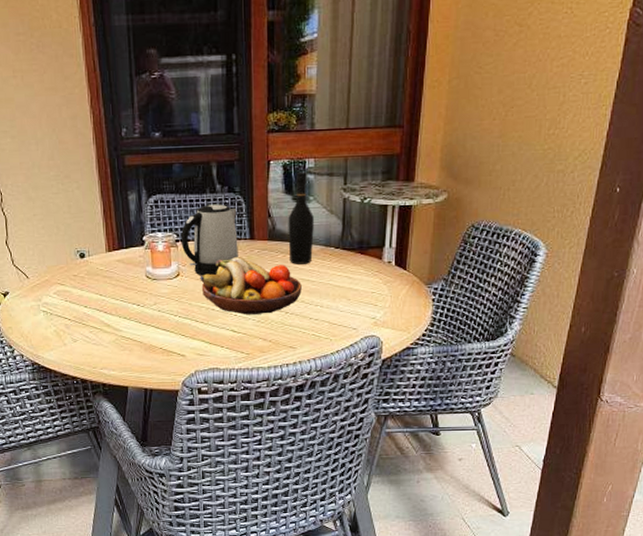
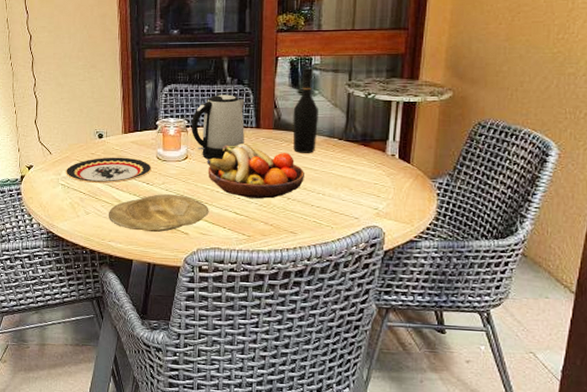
plate: none [45,277,141,309] -> present [65,157,152,184]
plate: none [97,315,205,357] -> present [108,194,209,233]

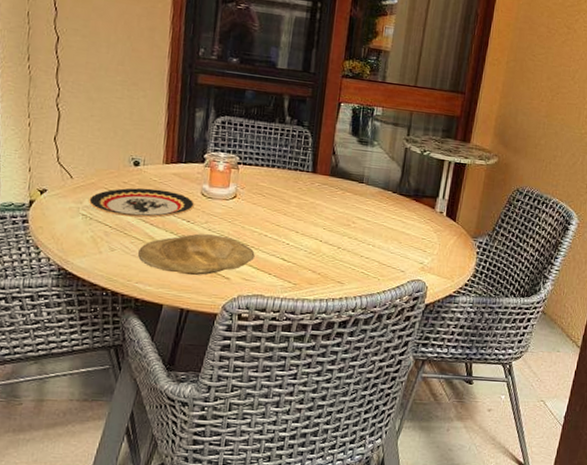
kettle: present [191,94,245,160] -> none [242,133,302,203]
fruit bowl: present [206,144,304,199] -> none [256,187,357,247]
wine bottle: present [293,67,318,153] -> none [348,117,376,204]

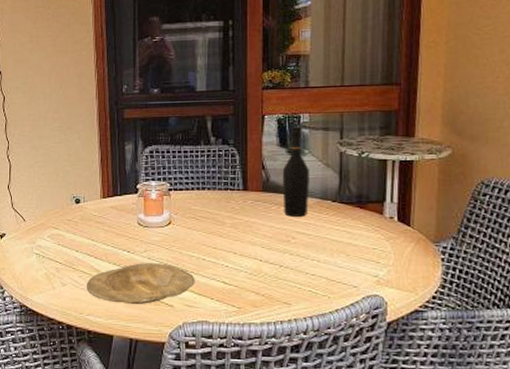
plate: present [88,188,195,219] -> none [39,223,132,253]
wine bottle: none [348,117,376,204] -> present [282,126,309,217]

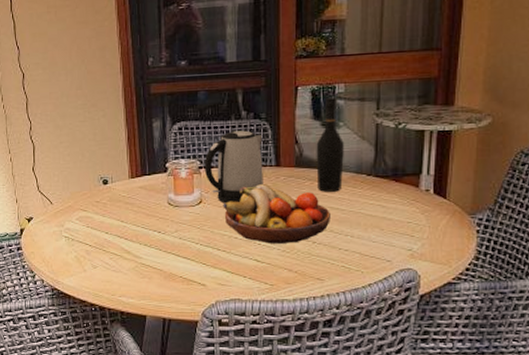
plate: present [86,263,195,305] -> none [117,243,227,285]
kettle: none [174,155,231,225] -> present [204,130,263,203]
fruit bowl: none [191,207,297,267] -> present [223,184,330,244]

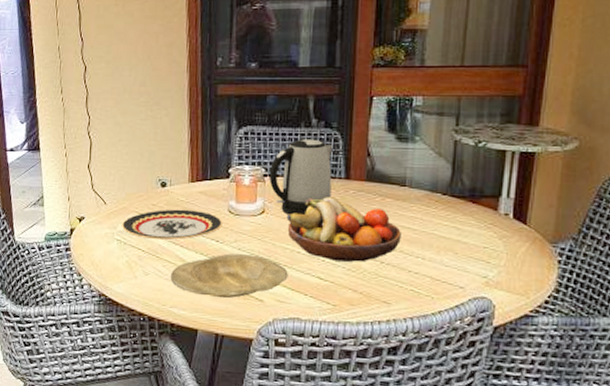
plate: none [68,204,163,235] -> present [121,209,222,241]
plate: none [117,243,227,285] -> present [170,253,288,299]
wine bottle: present [316,97,344,192] -> none [388,109,419,210]

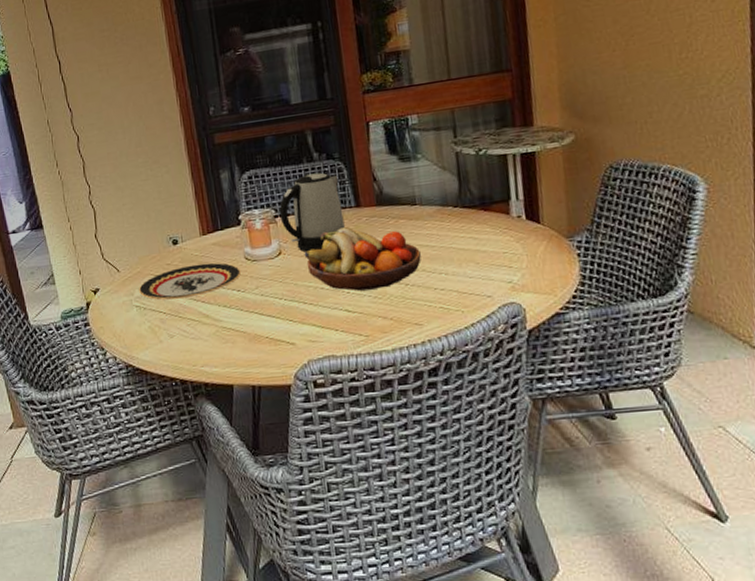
plate: present [170,253,288,299] -> none [196,298,316,349]

